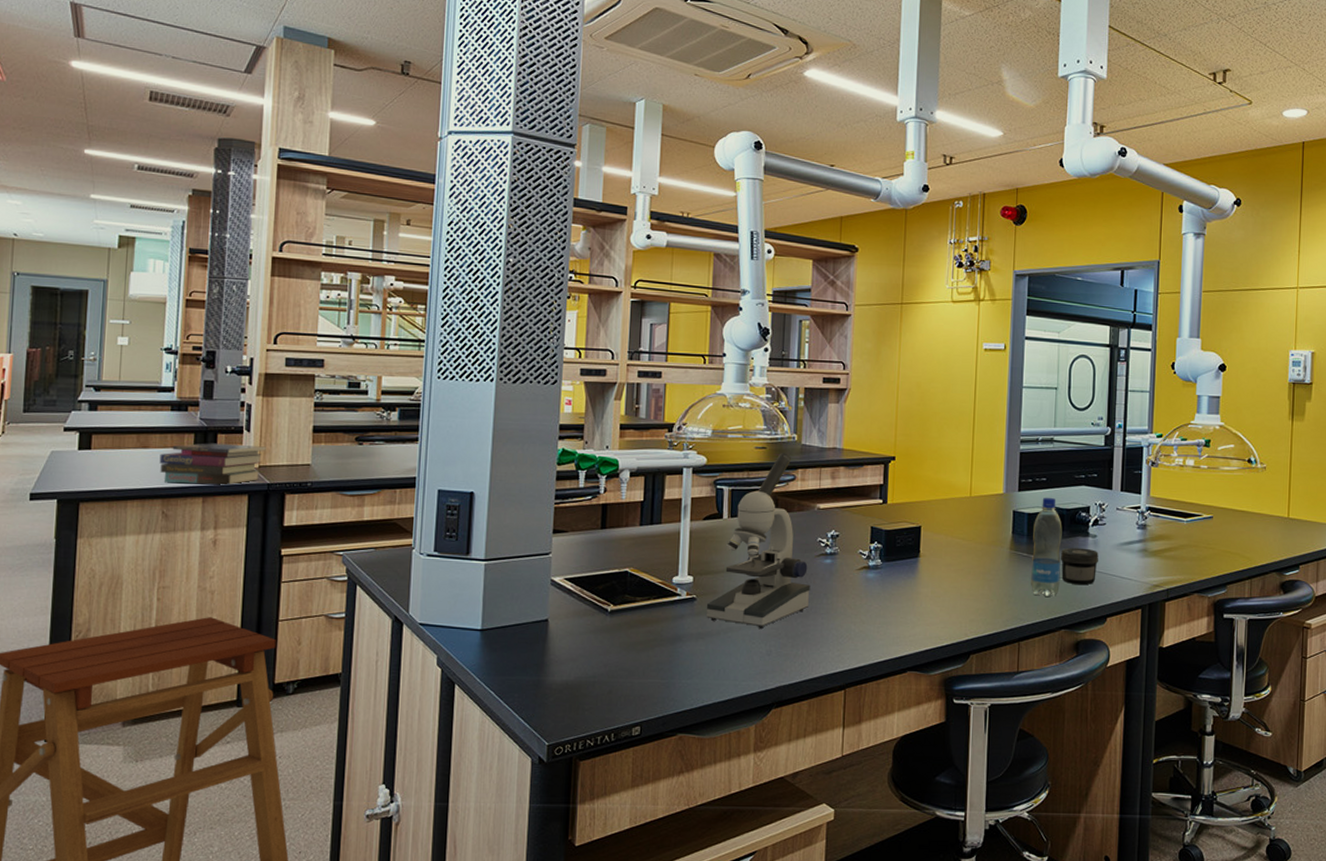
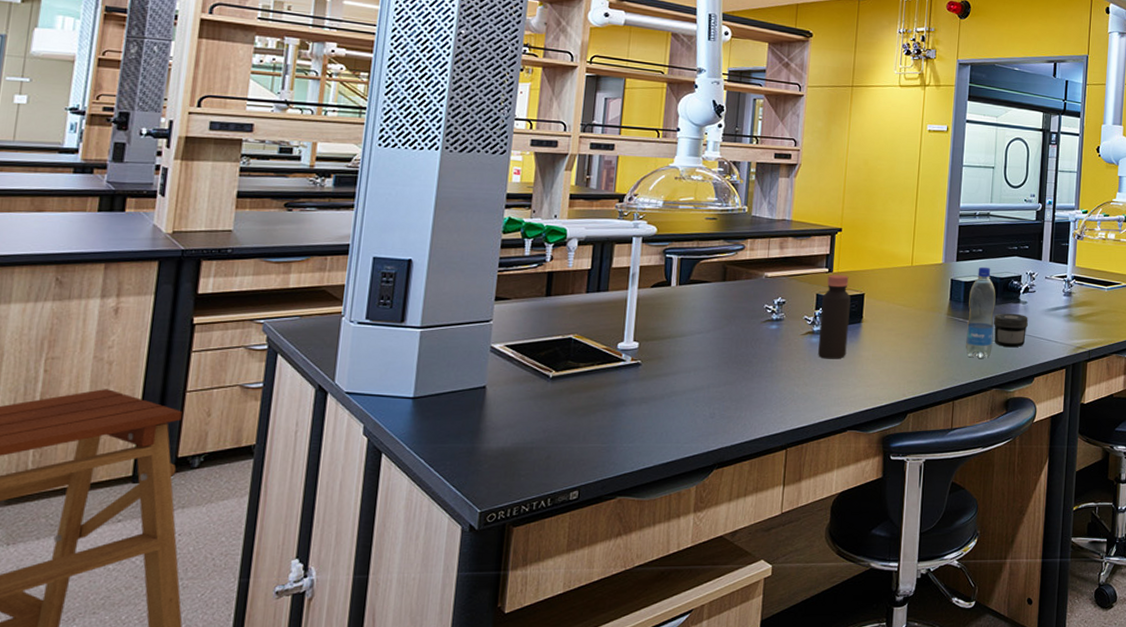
books: present [159,443,266,486] -> none [56,207,182,251]
microscope: present [706,453,811,629] -> none [651,224,756,392]
bottle: none [874,506,907,596] -> present [818,275,851,359]

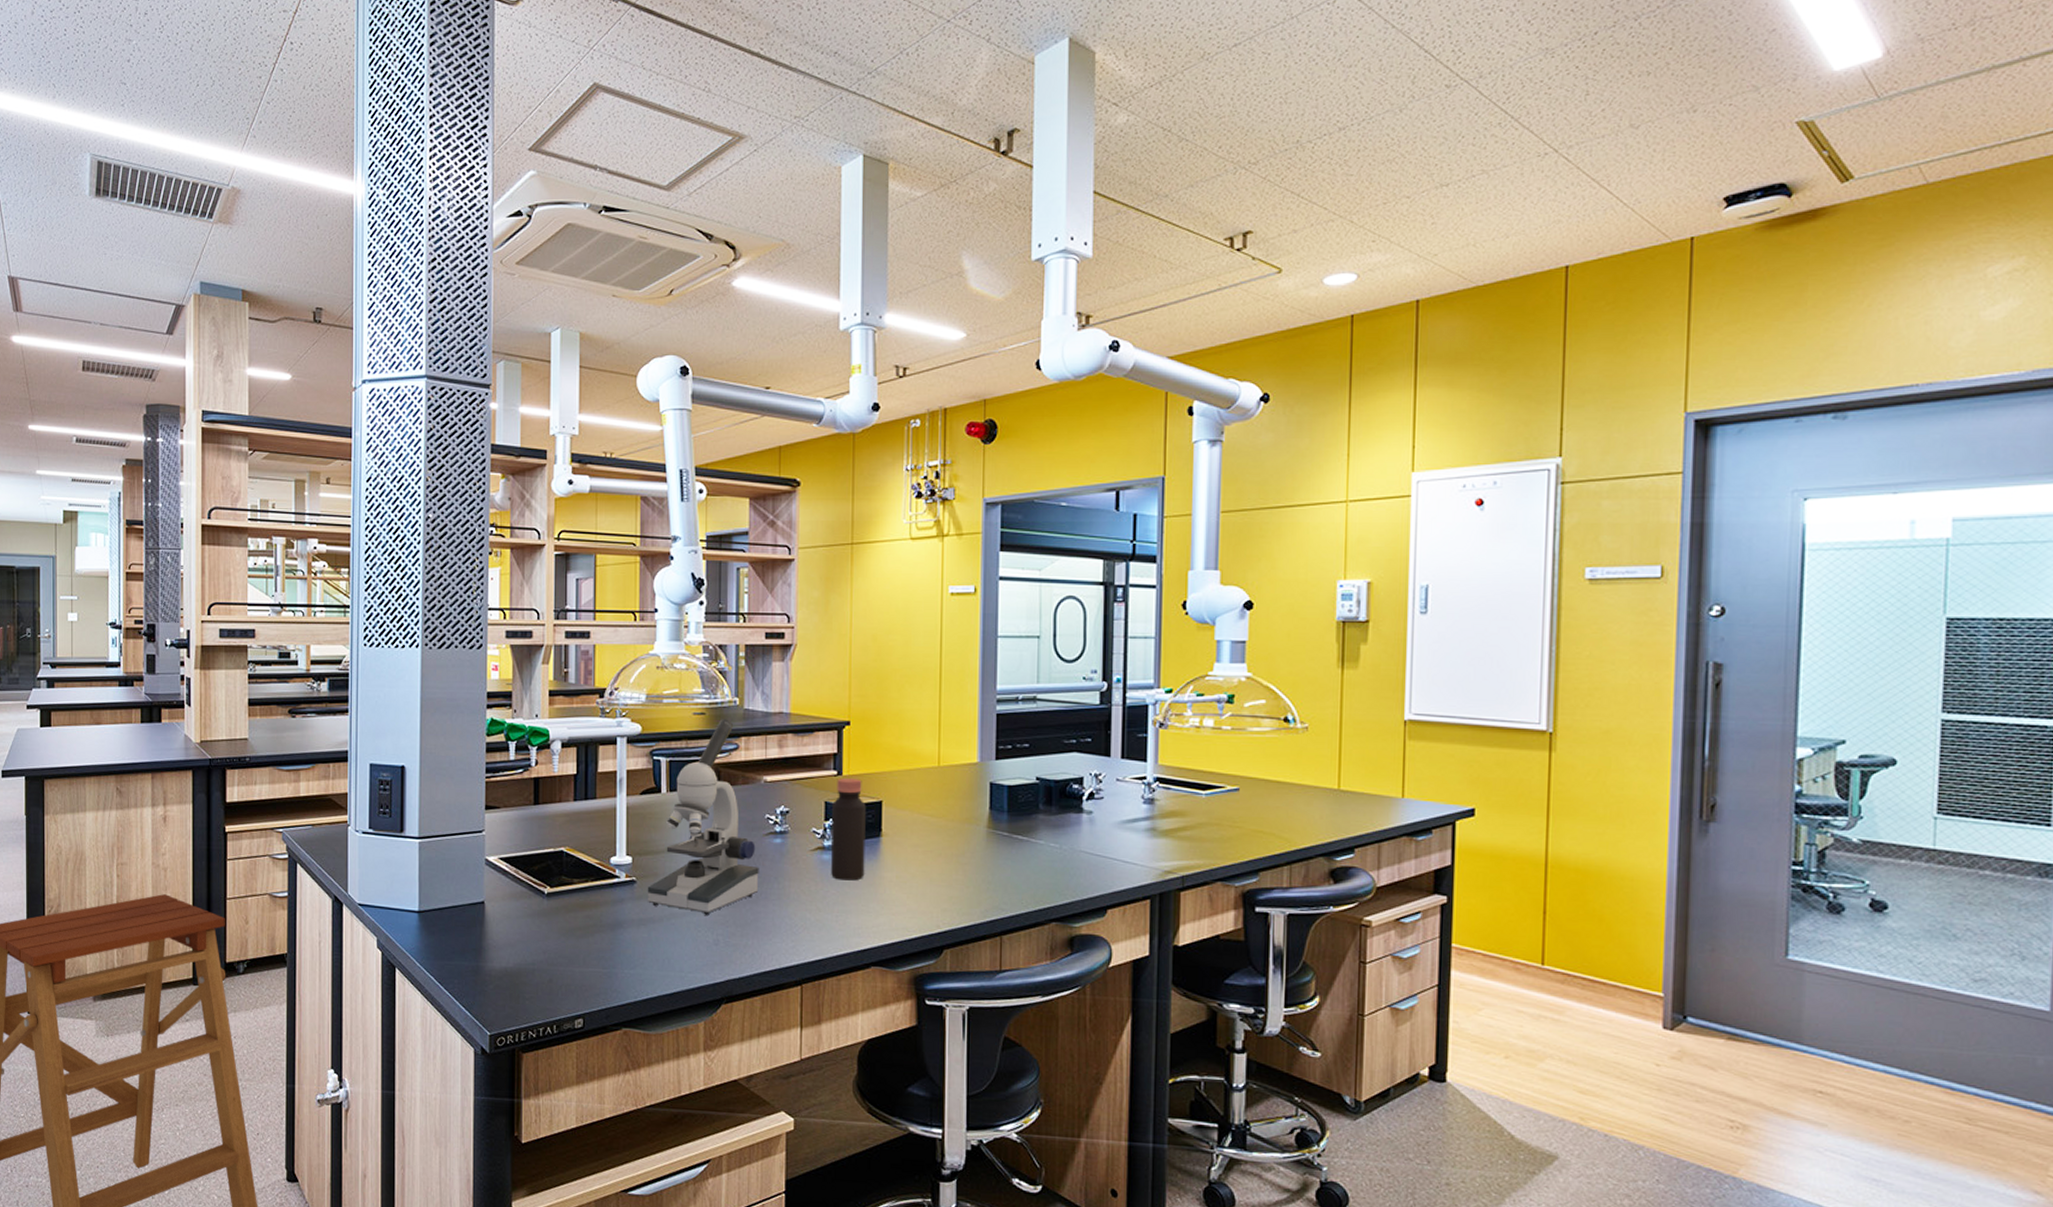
microscope: none [651,224,756,392] -> present [647,719,759,915]
bottle: present [965,266,996,359] -> none [1012,766,1050,885]
jar: present [993,313,1029,347] -> none [1048,826,1096,870]

